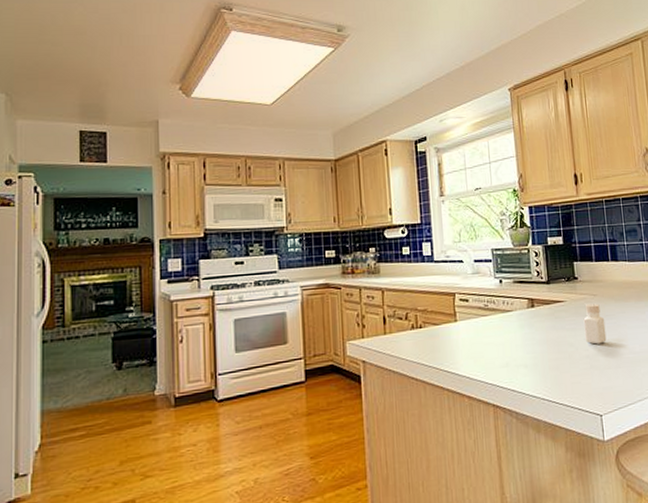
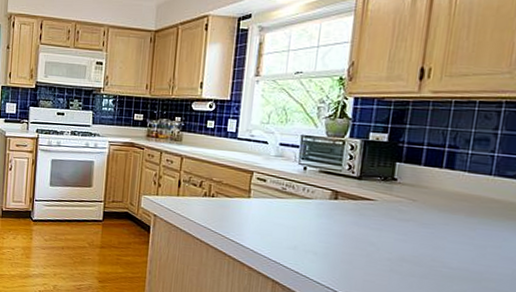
pepper shaker: present [583,303,607,345] -> none [390,208,421,251]

